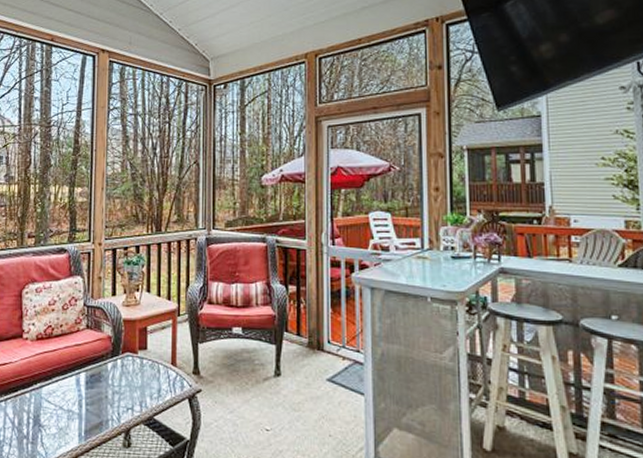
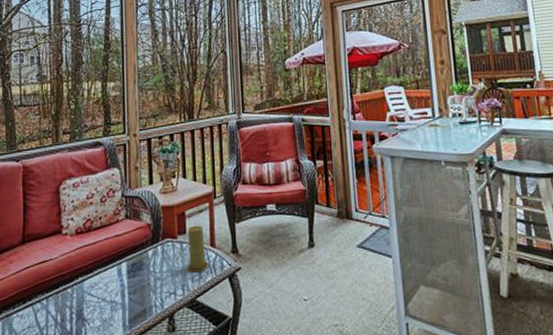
candle: none [146,342,168,390] -> present [187,225,209,273]

